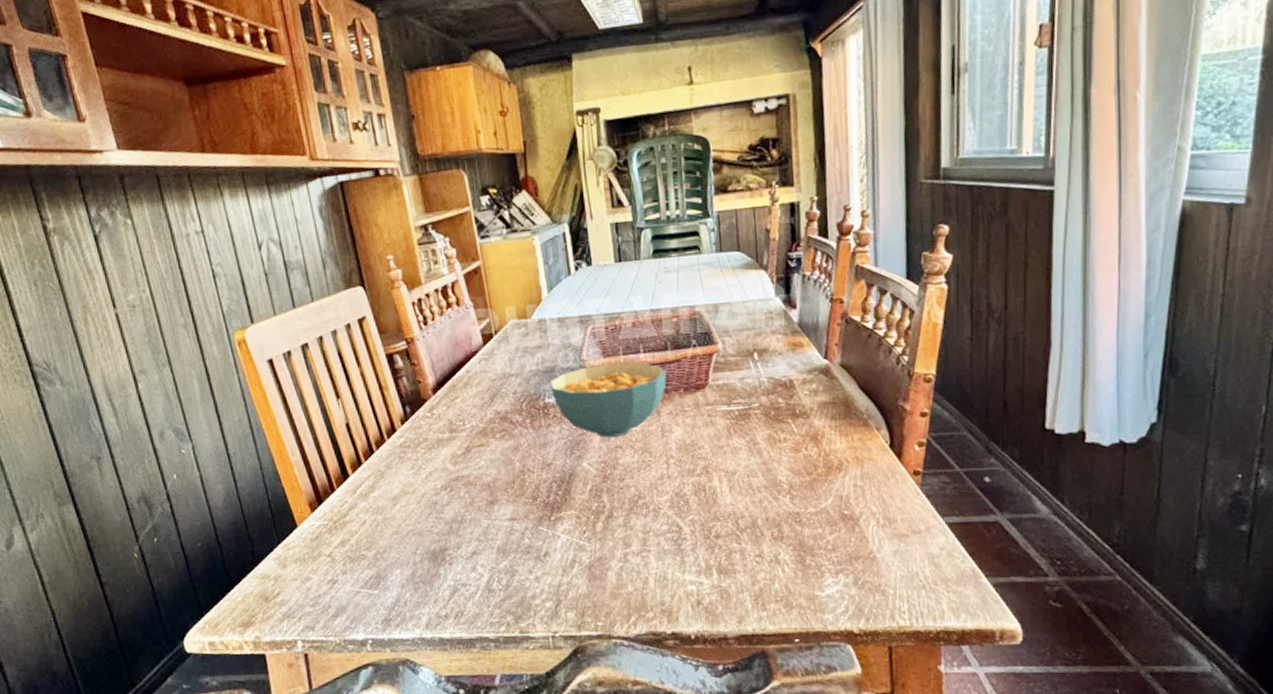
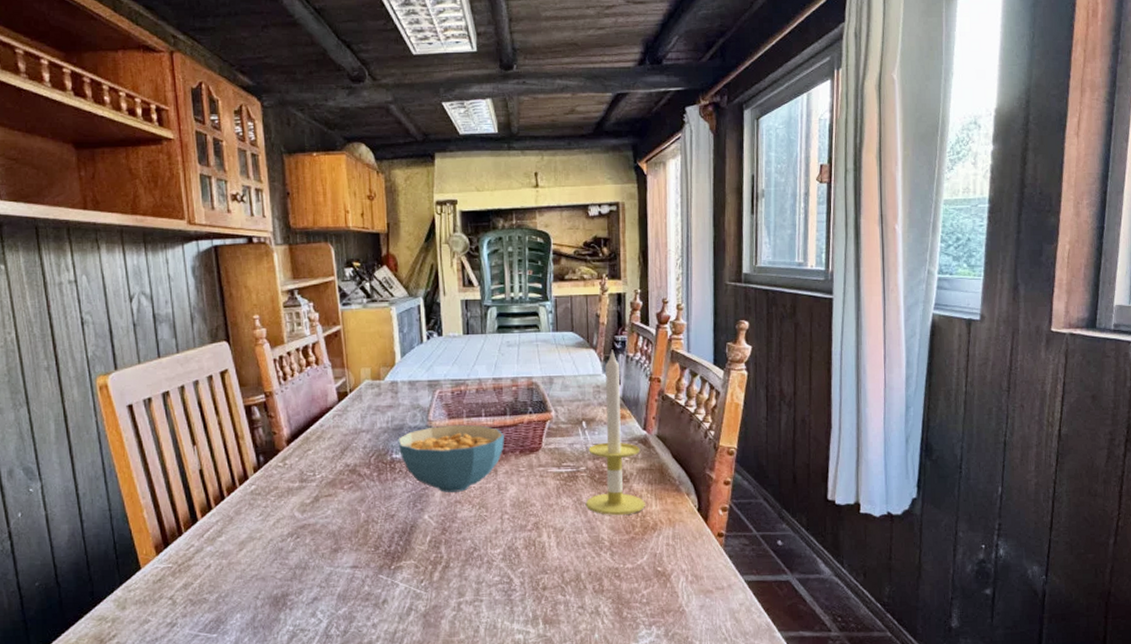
candle: none [760,268,829,456] -> present [585,349,645,516]

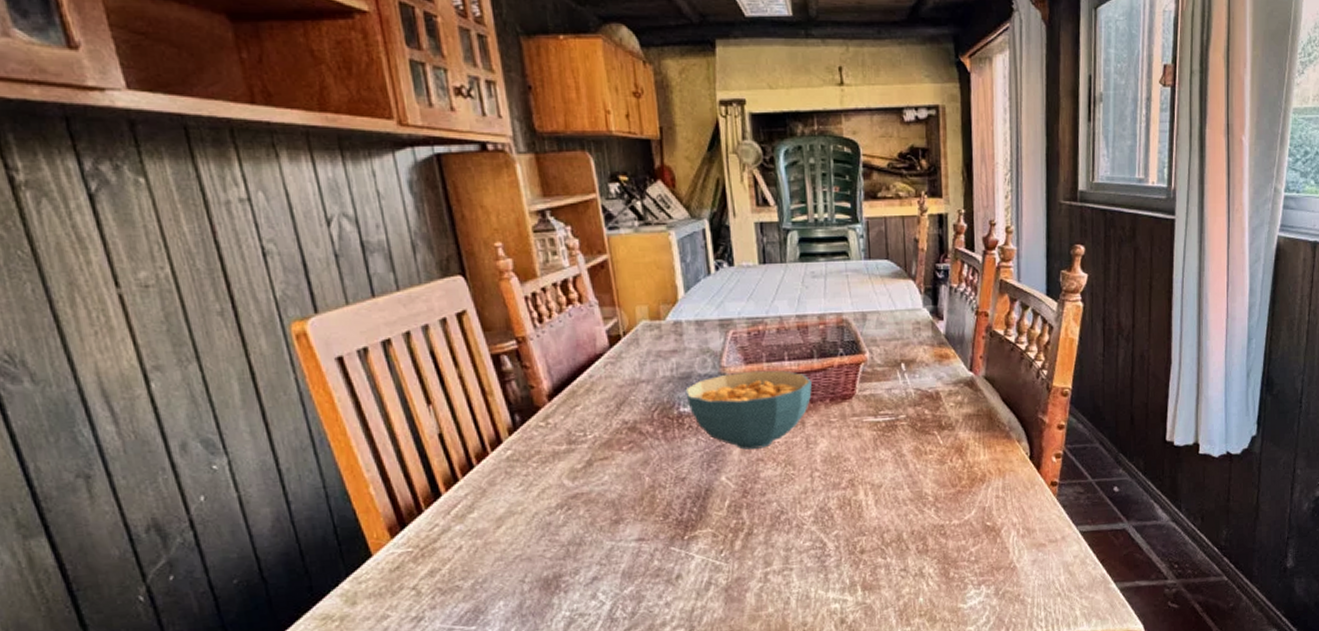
candle: present [585,349,645,516] -> none [906,279,973,468]

